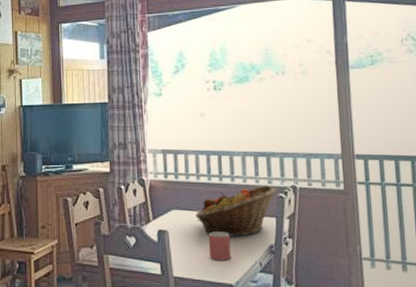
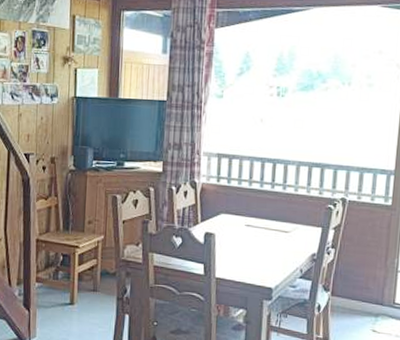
fruit basket: present [195,185,277,237] -> none [243,195,326,243]
mug: present [208,231,231,260] -> none [252,237,275,265]

